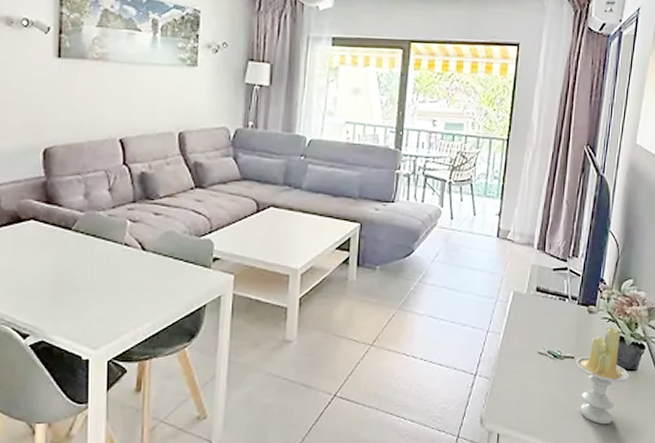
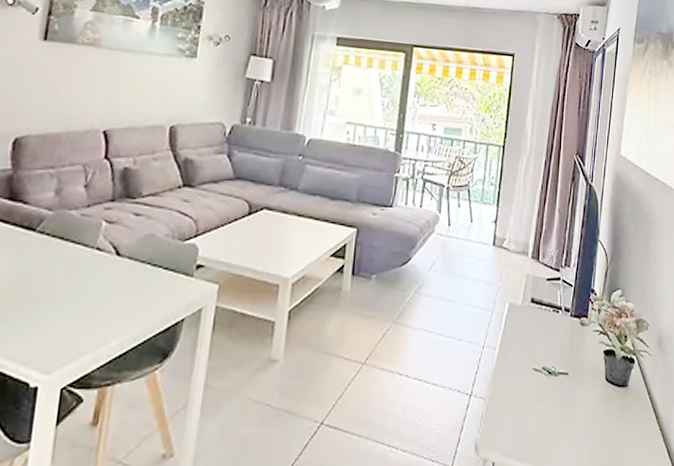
candle: present [575,327,629,425] -> none [569,340,621,448]

